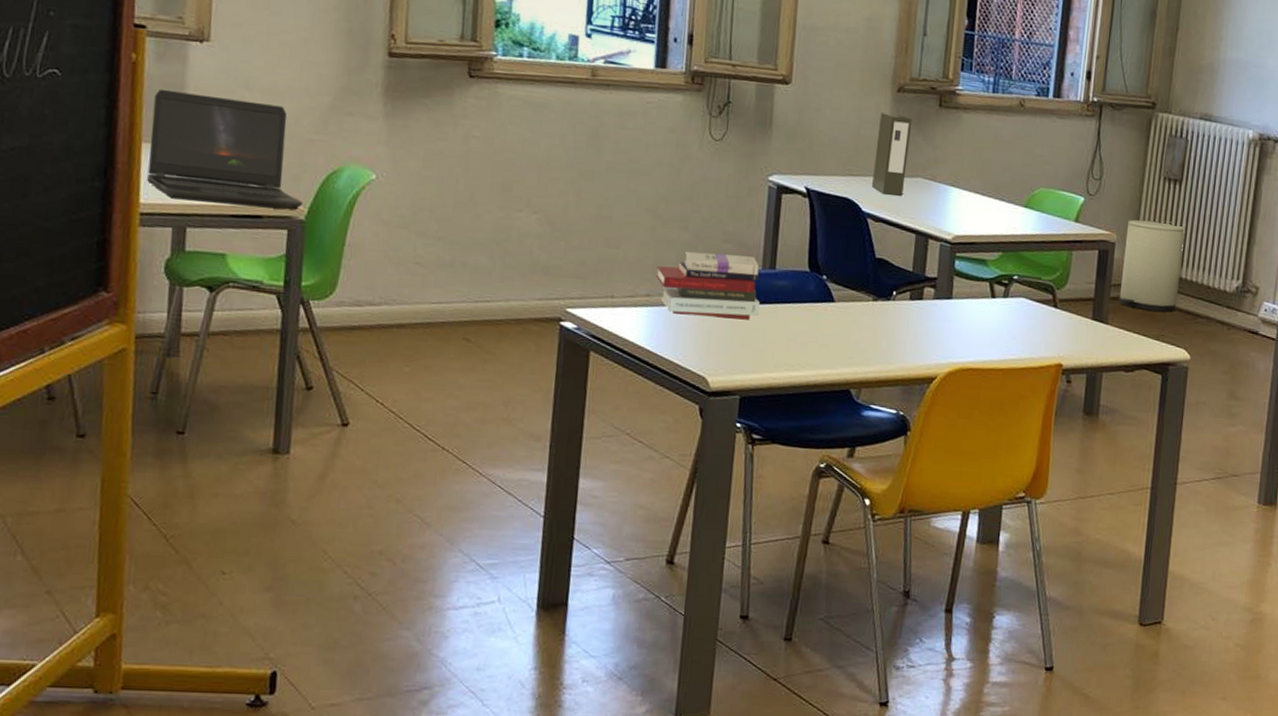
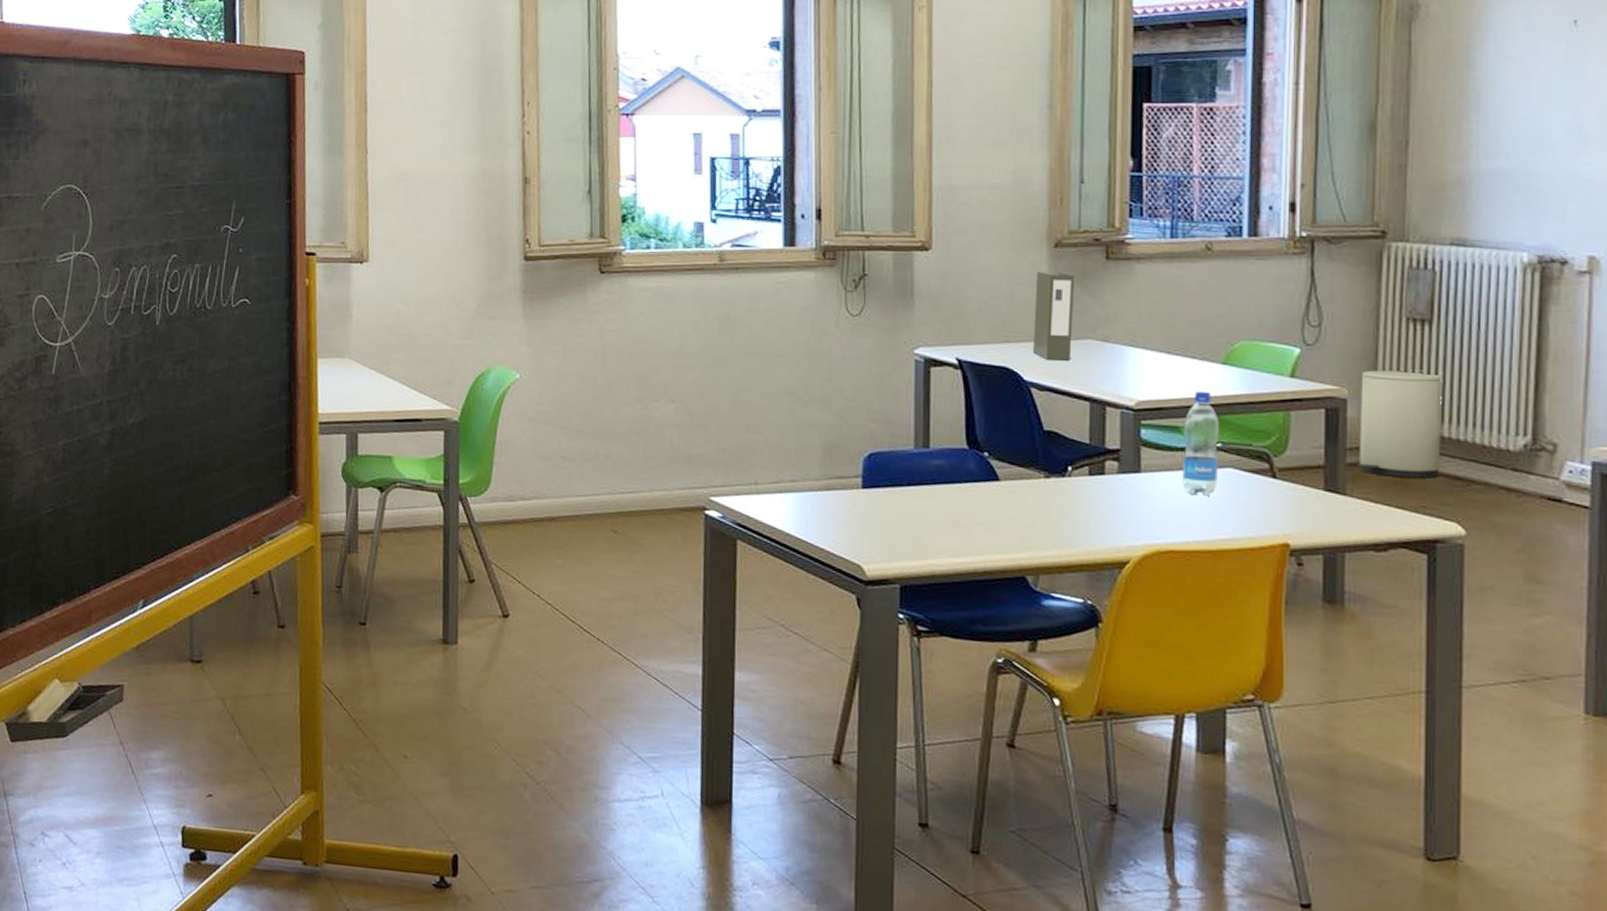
laptop computer: present [147,88,303,211] -> none [323,308,456,413]
books: present [655,251,760,320] -> none [799,433,914,503]
bottle: none [984,230,1017,322] -> present [1182,392,1219,496]

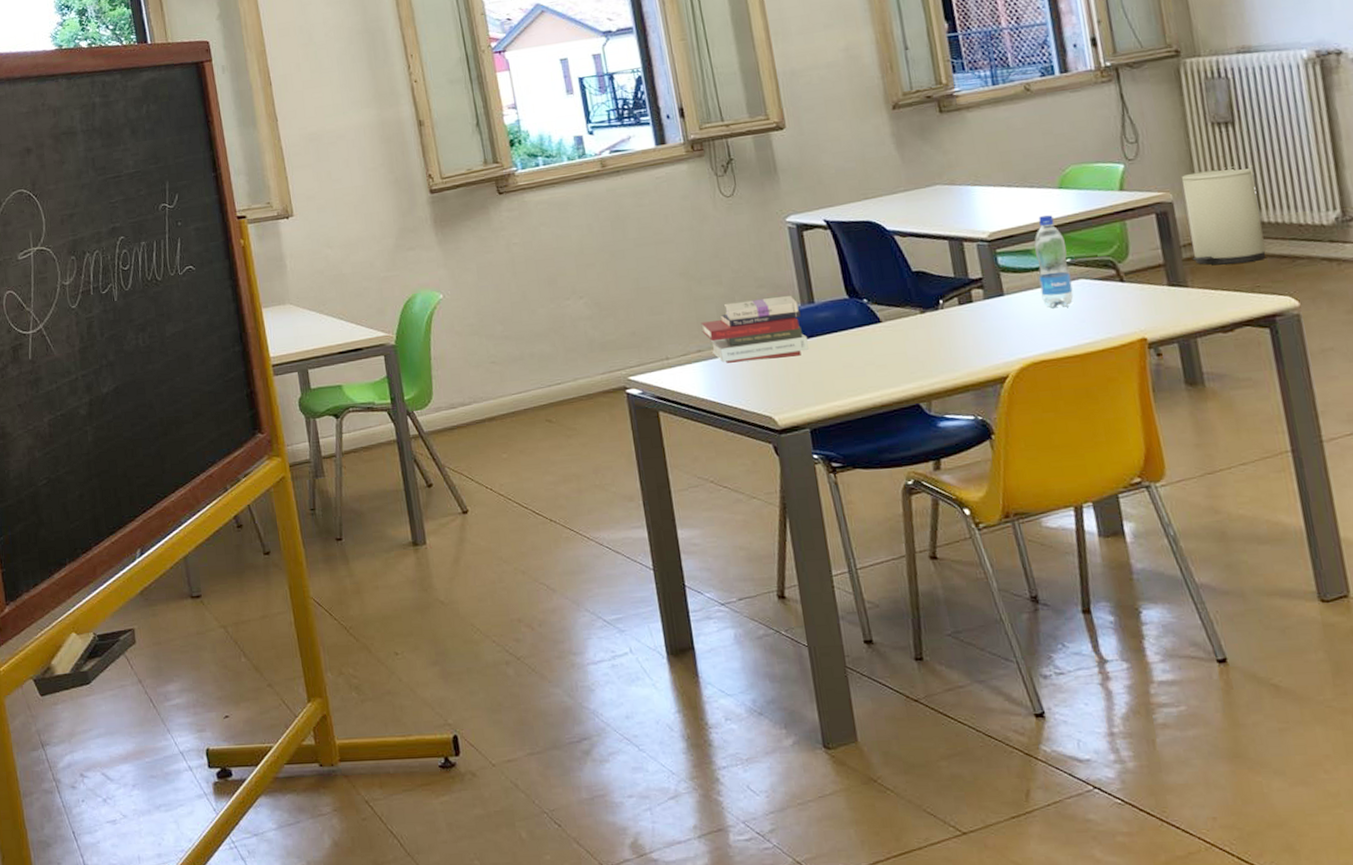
books: none [799,433,914,503] -> present [701,295,809,363]
binder: present [1033,272,1075,362] -> none [881,130,925,210]

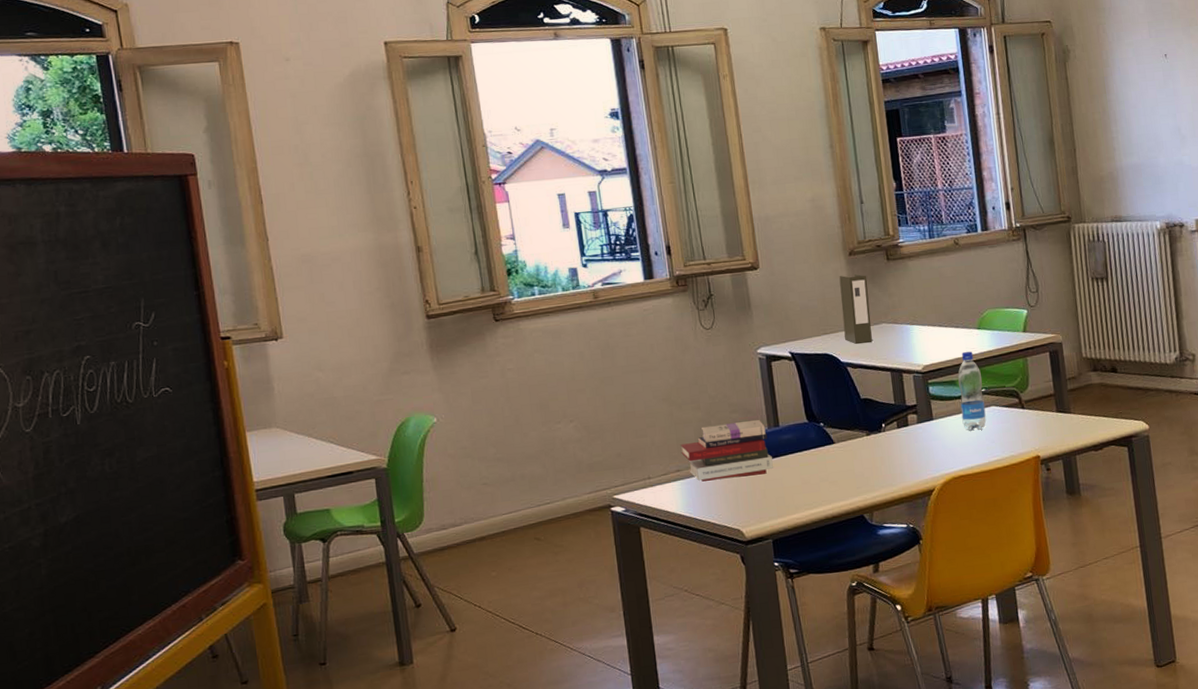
binder: none [881,130,925,210] -> present [839,274,873,345]
pedal bin: present [1181,165,1267,265] -> none [1069,314,1127,395]

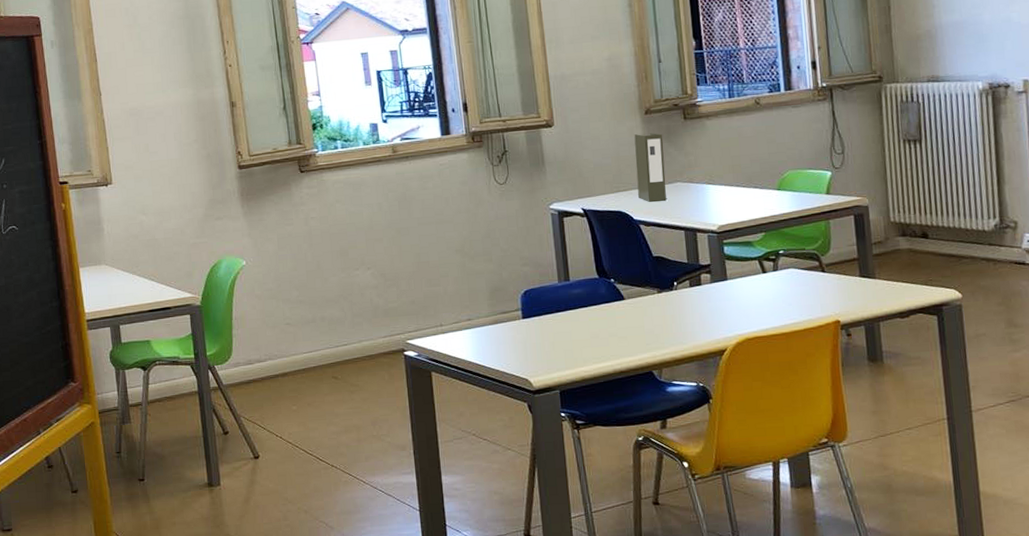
books: present [680,419,773,482] -> none [472,273,562,331]
bottle: present [958,351,987,431] -> none [755,212,784,293]

